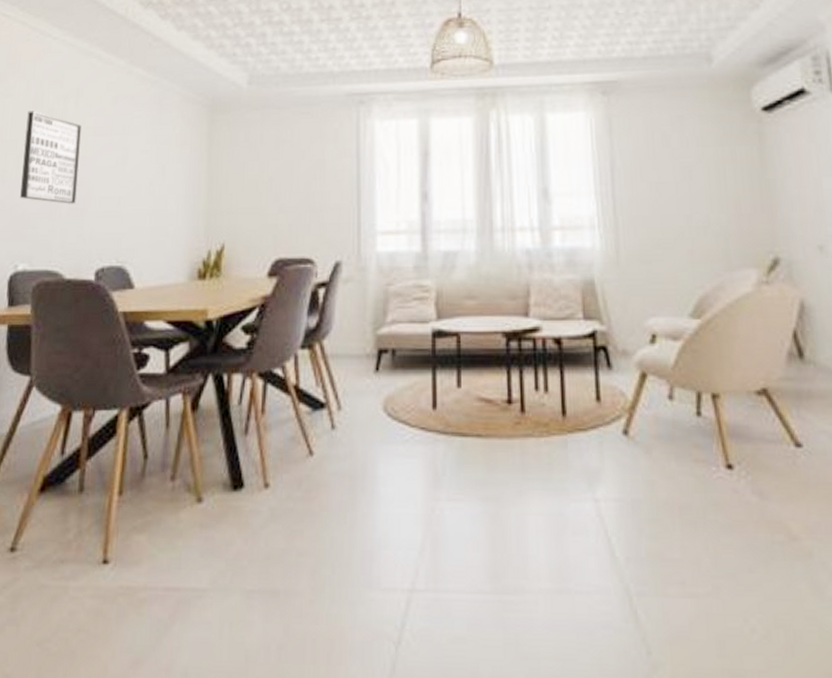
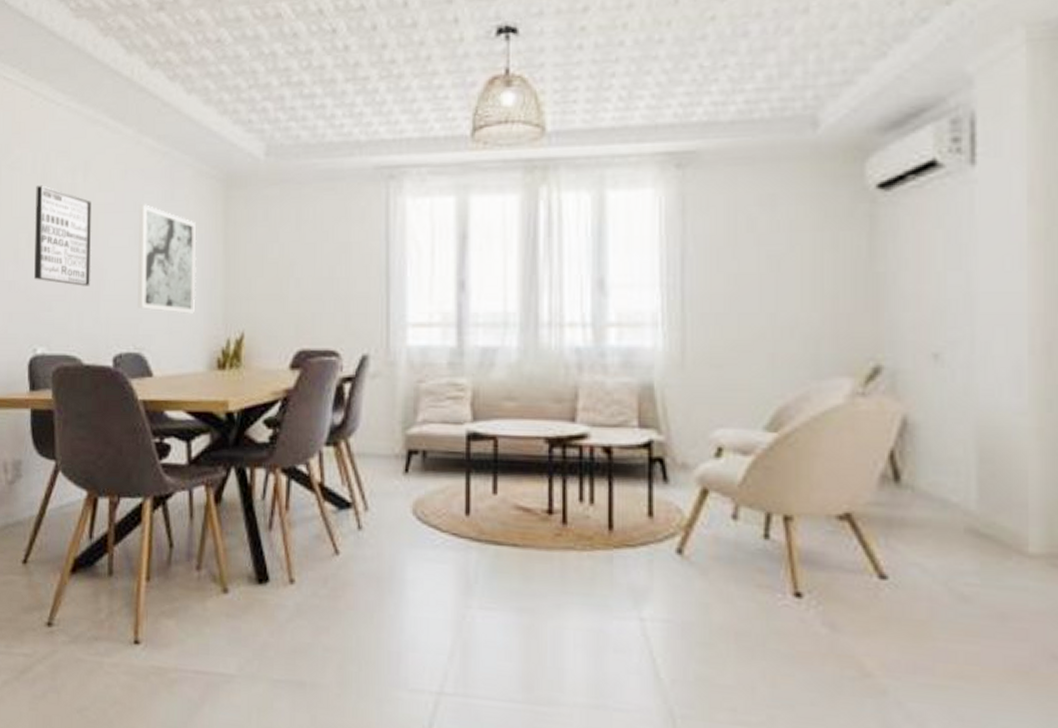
wall art: none [122,126,182,228] -> present [137,203,197,314]

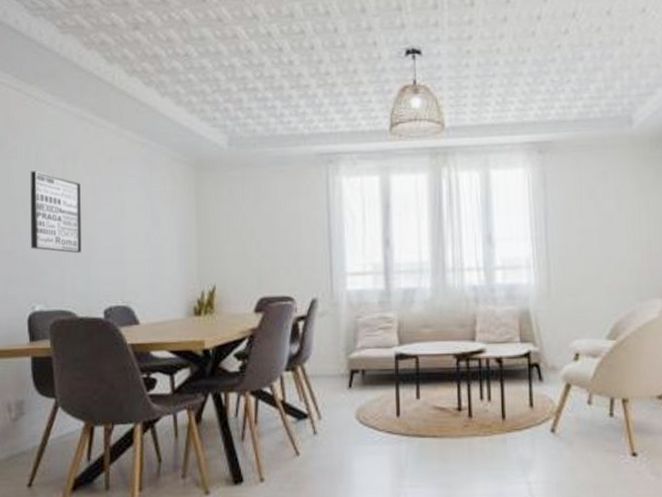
wall art: present [137,203,197,314] -> none [122,184,174,272]

